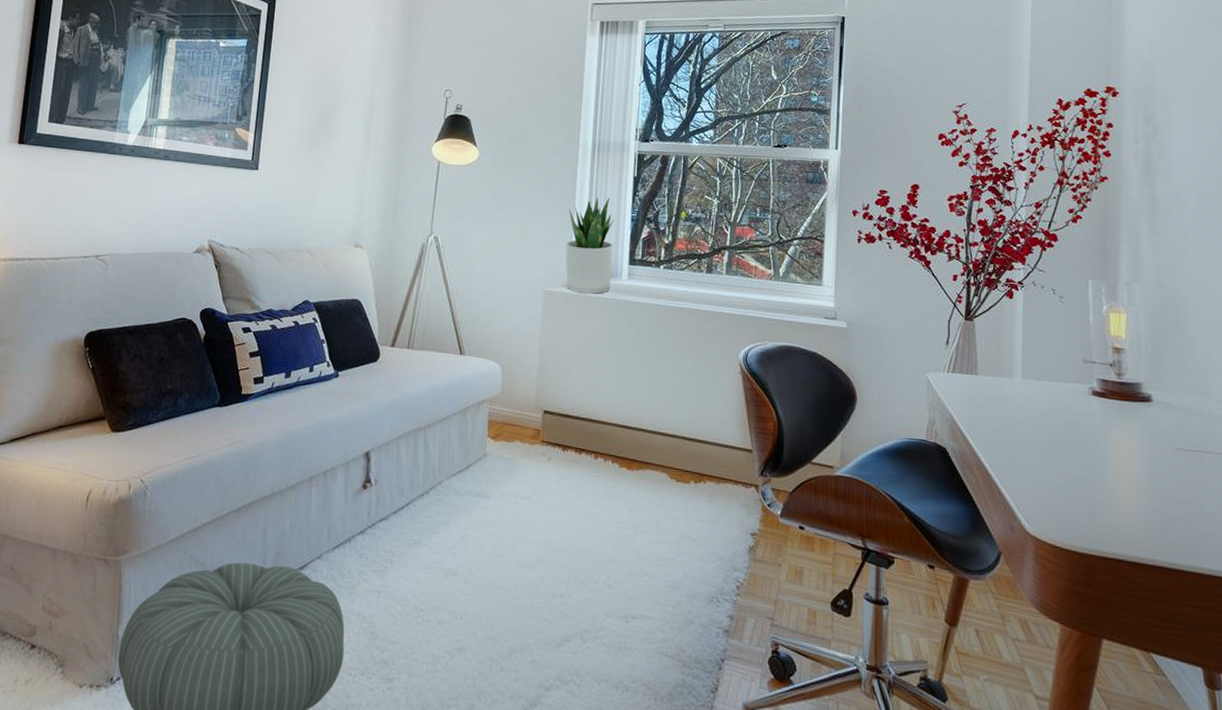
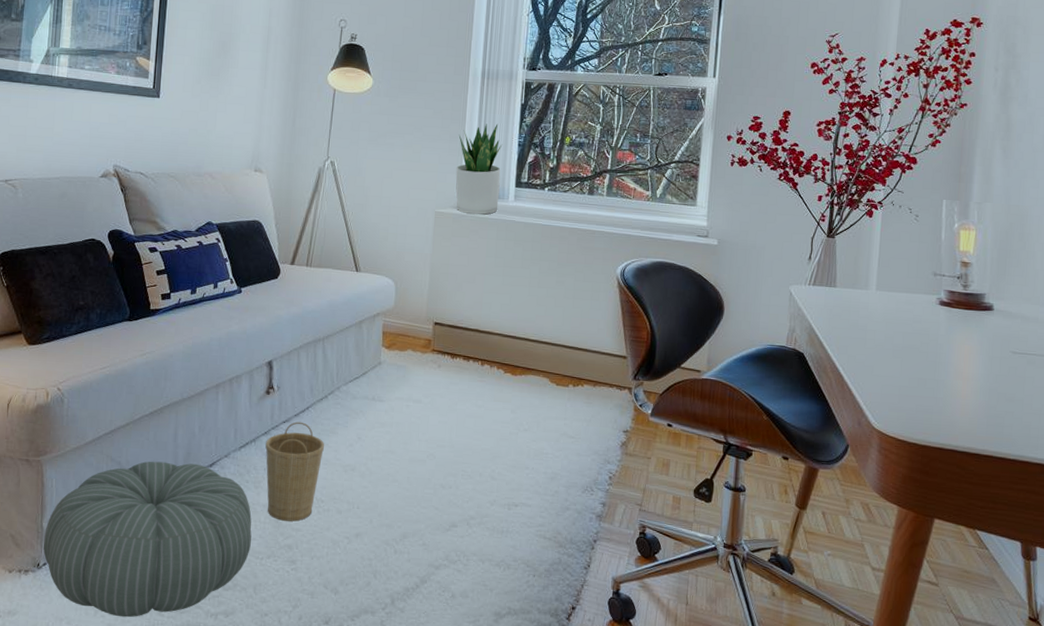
basket: none [361,519,425,633] -> present [265,422,324,522]

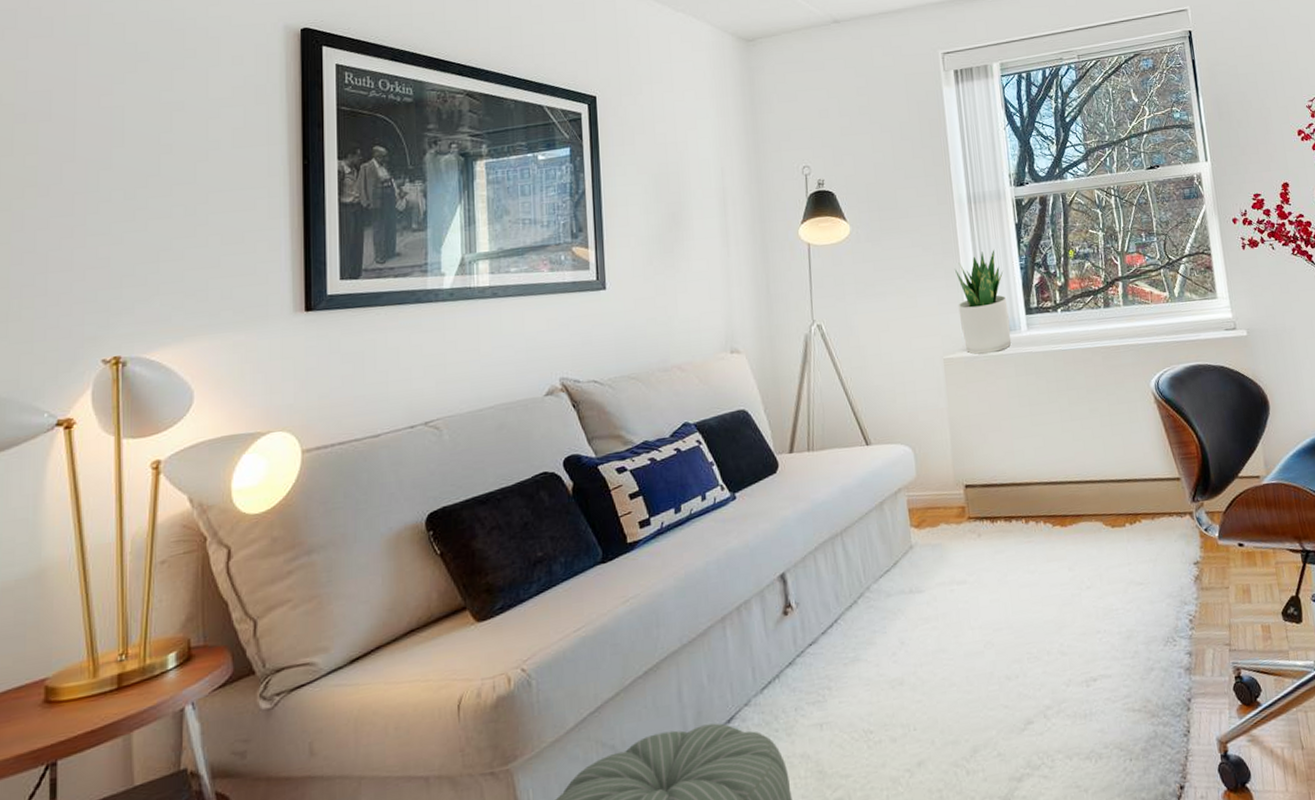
basket: present [265,422,324,522] -> none [792,639,863,770]

